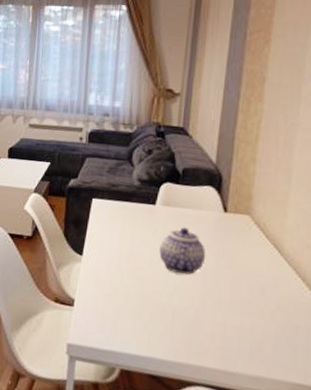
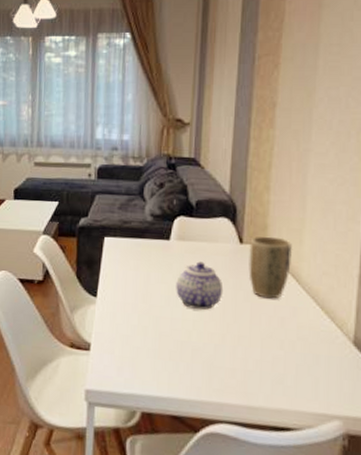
plant pot: none [231,206,276,268] -> present [248,236,292,299]

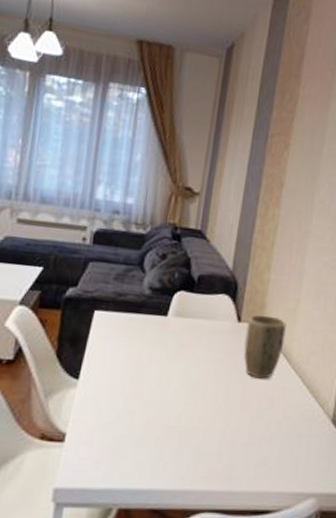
teapot: present [176,261,224,311] -> none [168,340,218,392]

